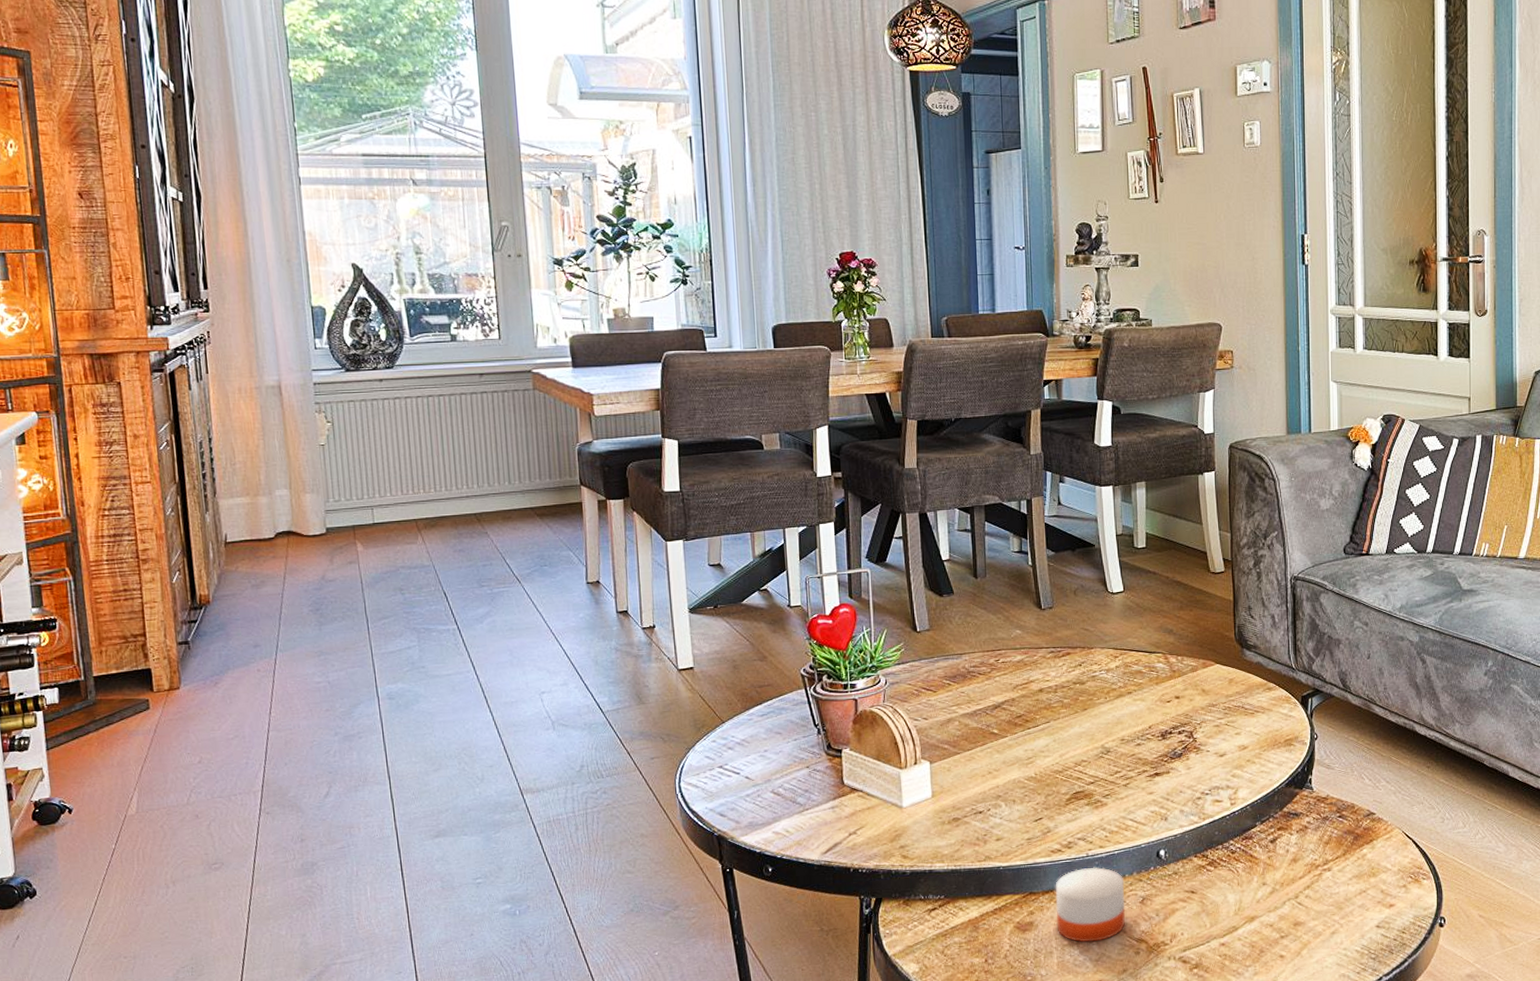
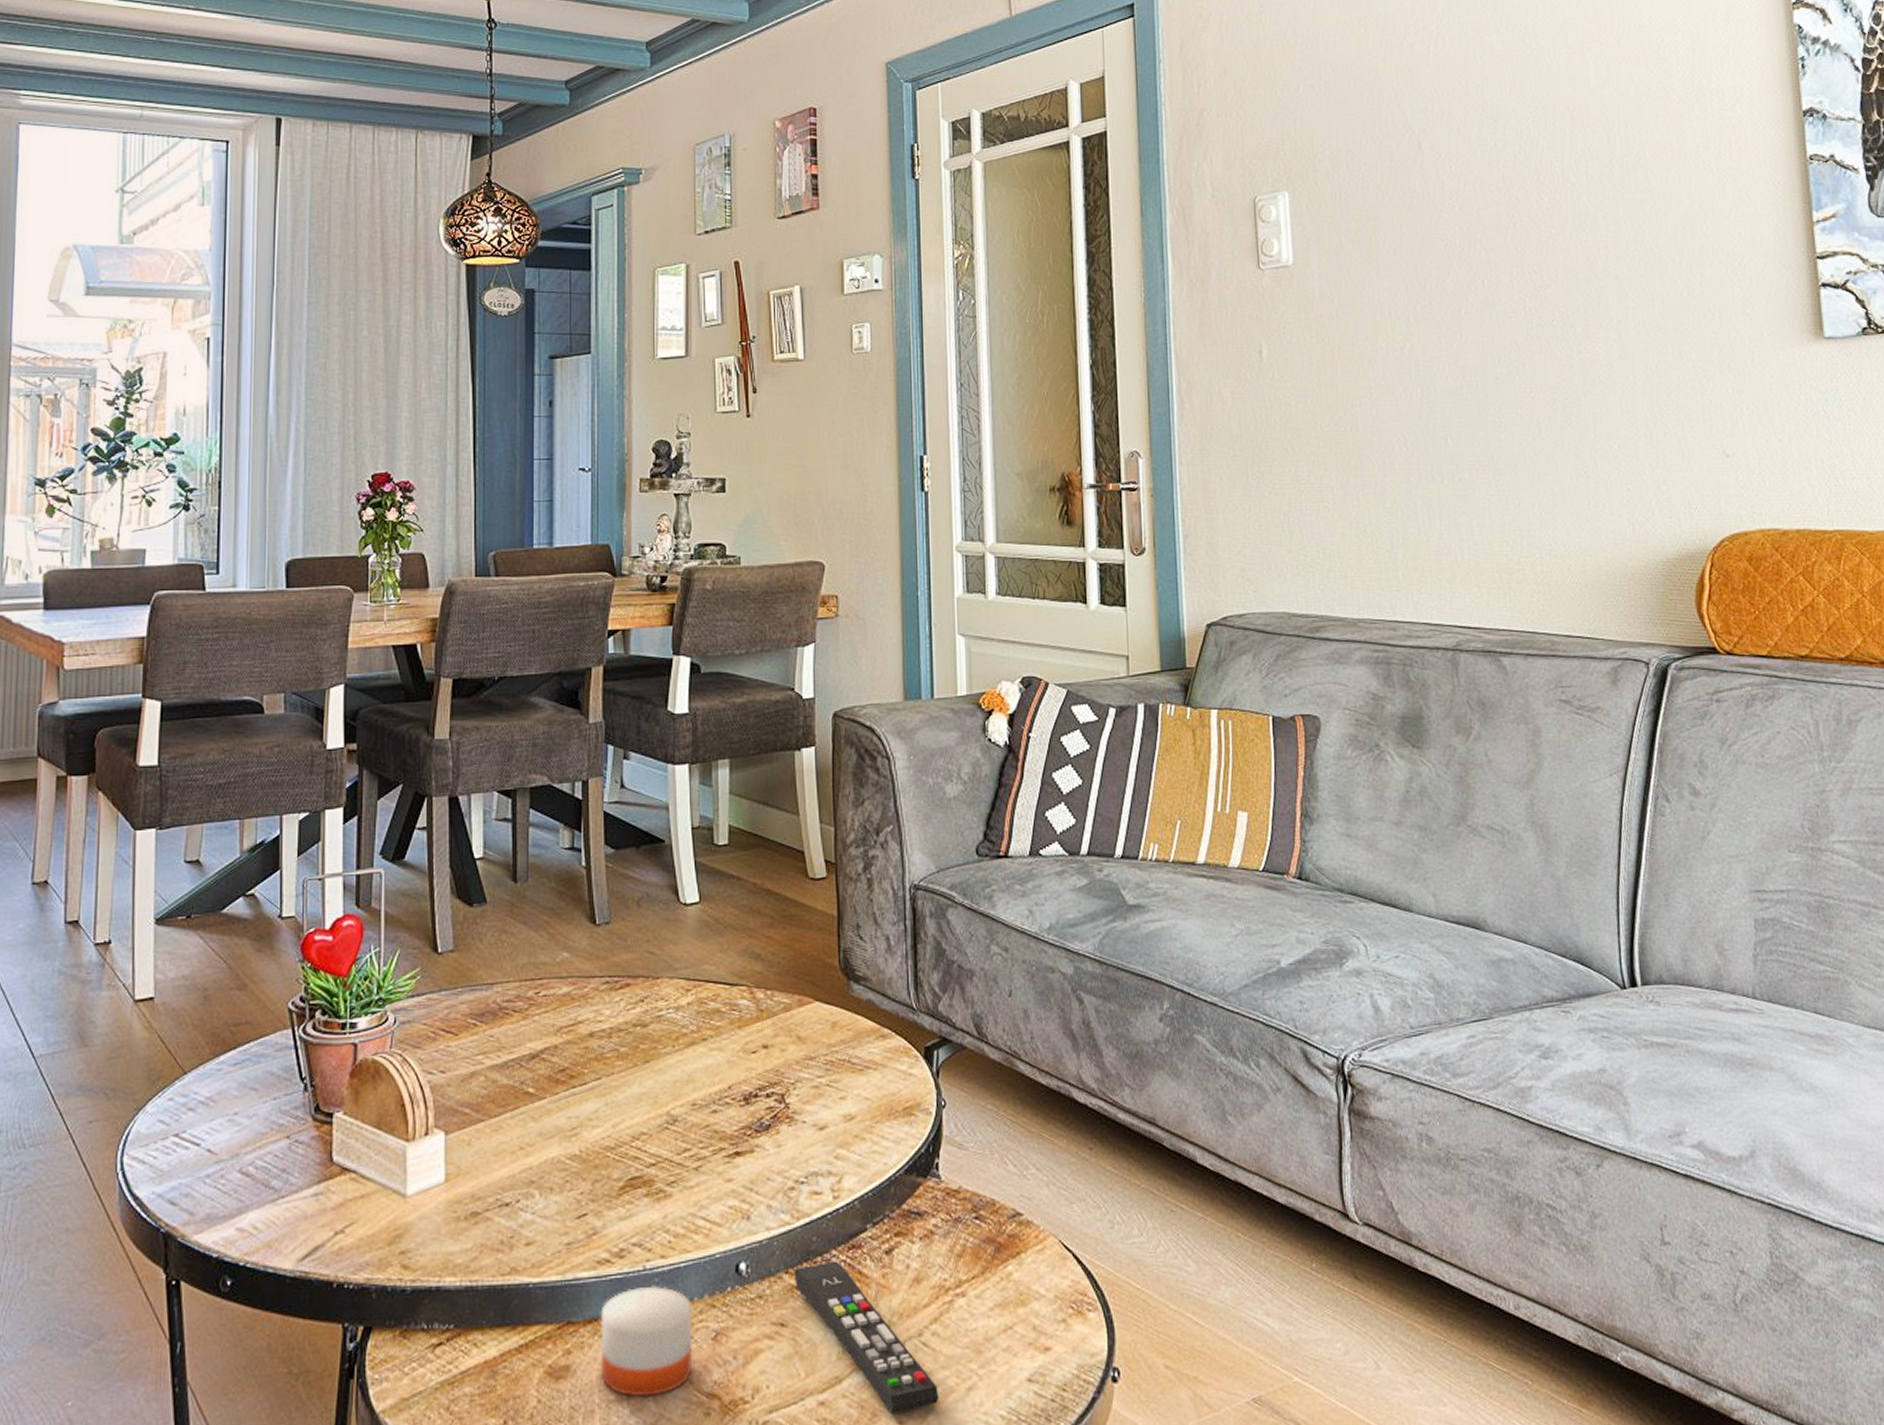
remote control: none [1201,848,1310,951] -> present [794,1261,939,1414]

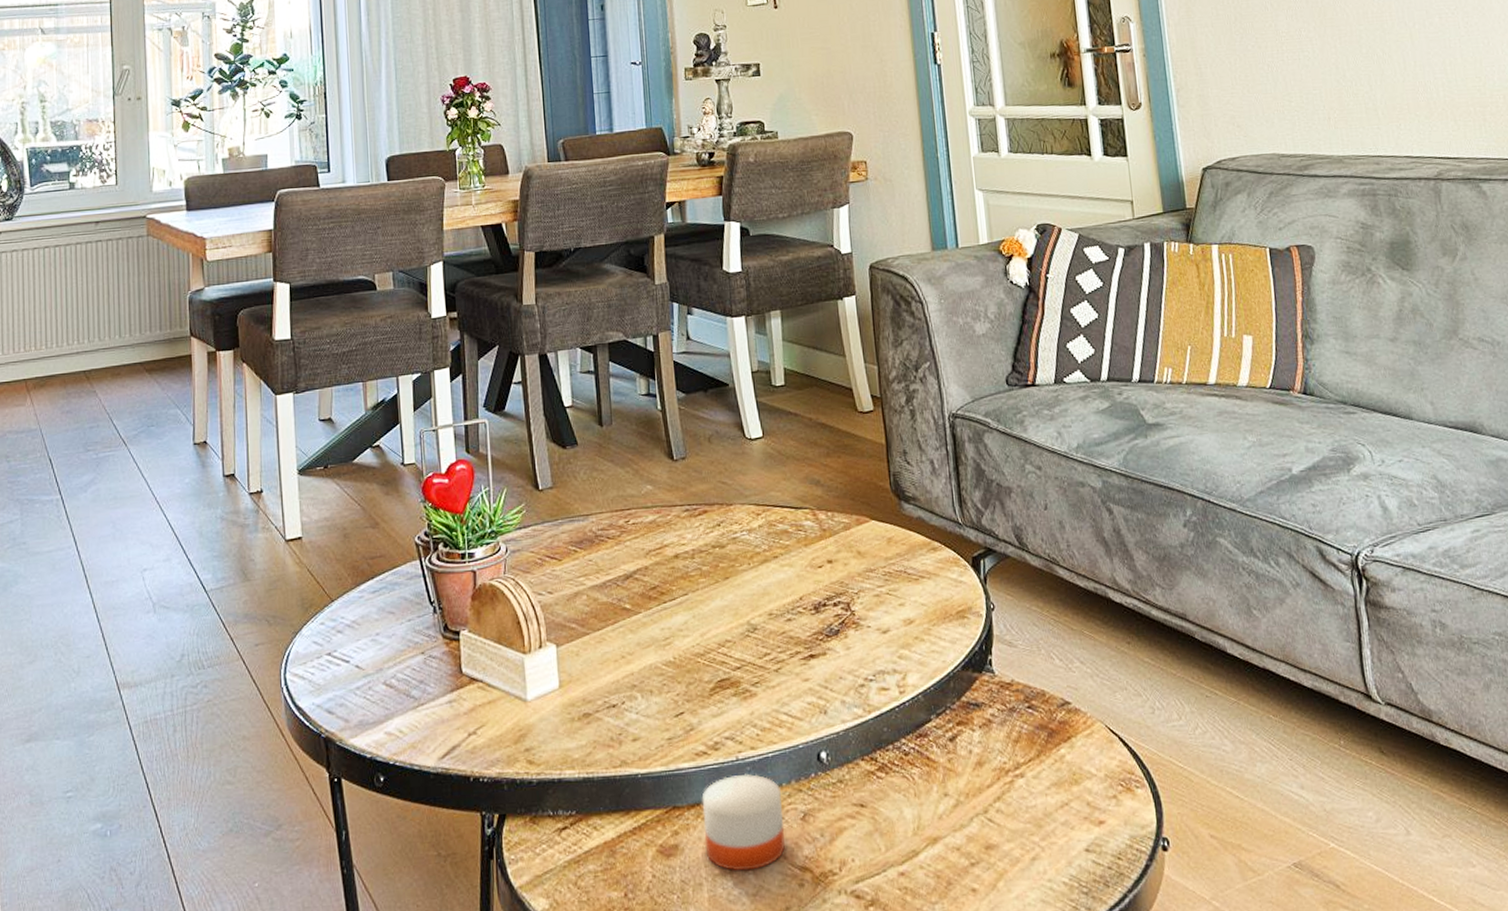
remote control: present [794,1261,939,1414] -> none [869,748,1007,883]

